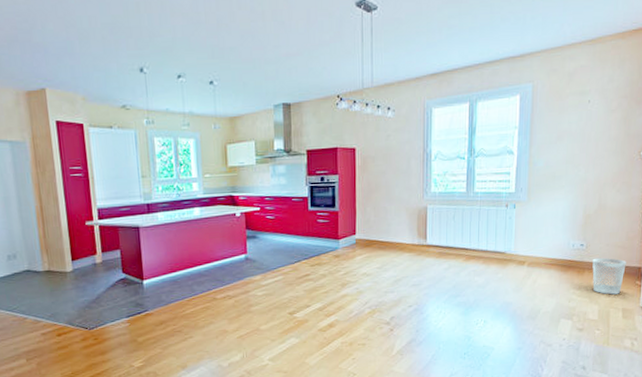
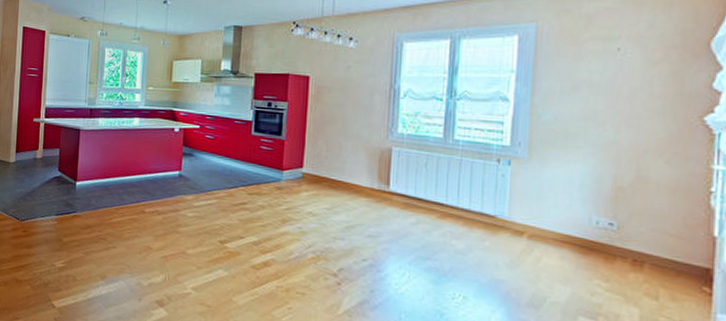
wastebasket: present [592,257,626,295] -> none [628,244,685,300]

